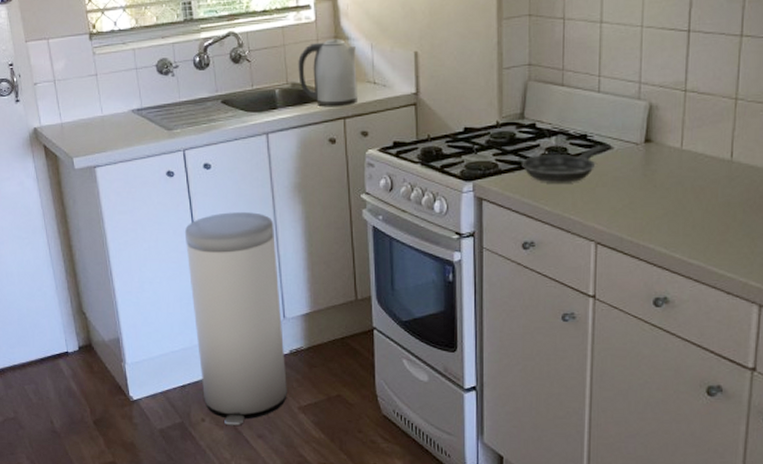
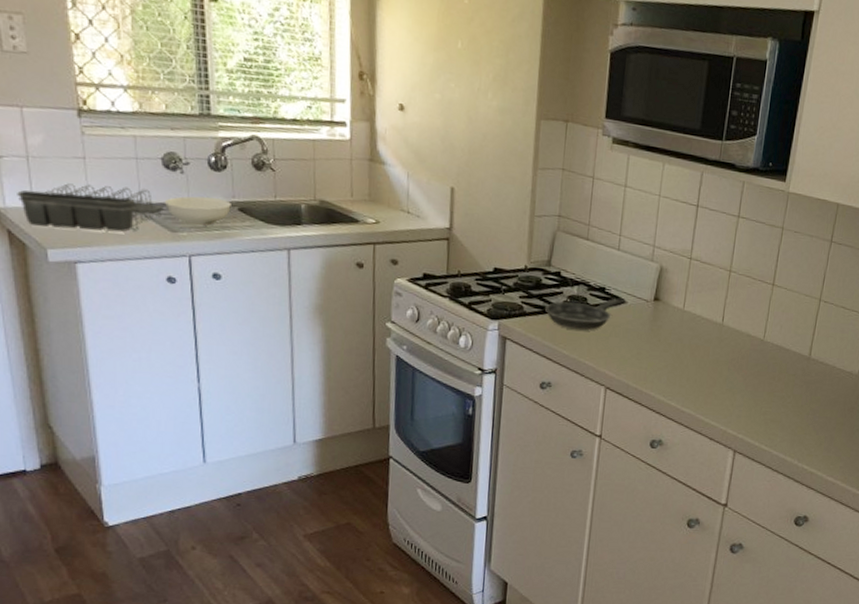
dish rack: none [49,95,161,140] -> present [17,183,165,233]
bowl: none [160,95,215,122] -> present [164,196,231,226]
pedal bin: present [184,212,287,427] -> none [184,328,293,555]
kettle: present [298,38,359,107] -> none [328,160,391,233]

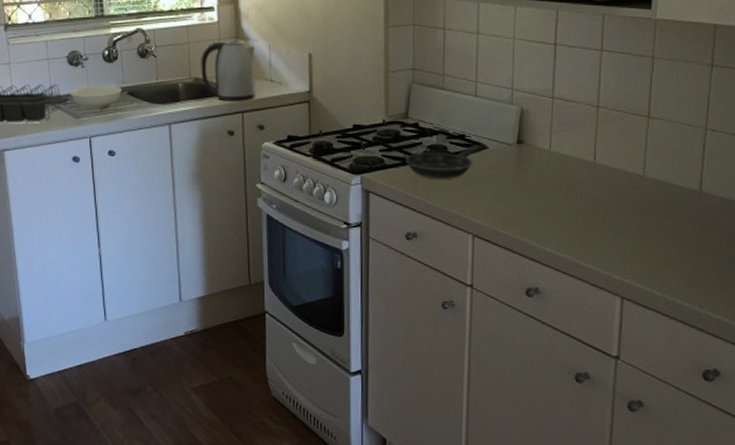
kettle: none [328,160,391,233] -> present [201,39,256,102]

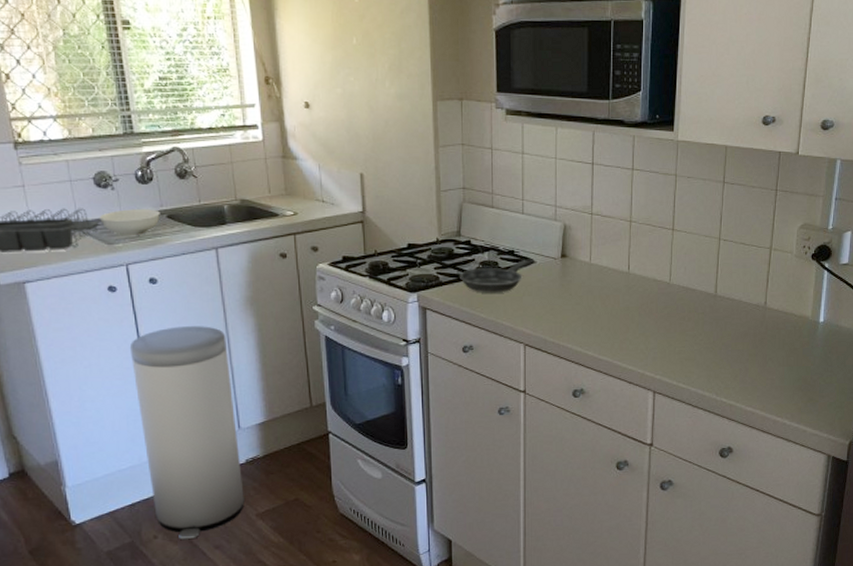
pedal bin: none [87,197,181,407] -> present [129,326,244,541]
kettle: present [201,39,256,102] -> none [246,158,308,223]

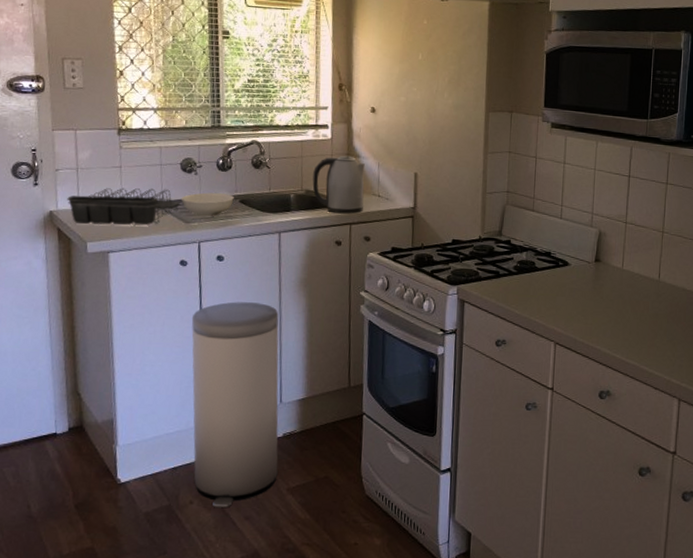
kettle: none [246,158,308,223] -> present [312,155,365,215]
frying pan: present [460,259,535,293] -> none [498,261,570,292]

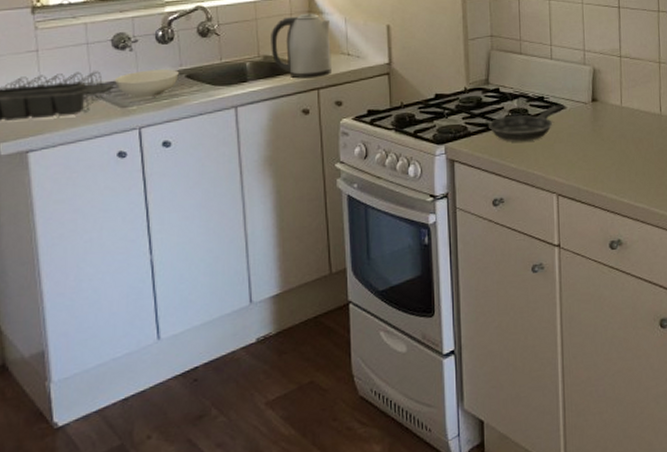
pedal bin: present [191,301,279,509] -> none [136,190,253,440]
frying pan: none [498,261,570,292] -> present [489,104,565,142]

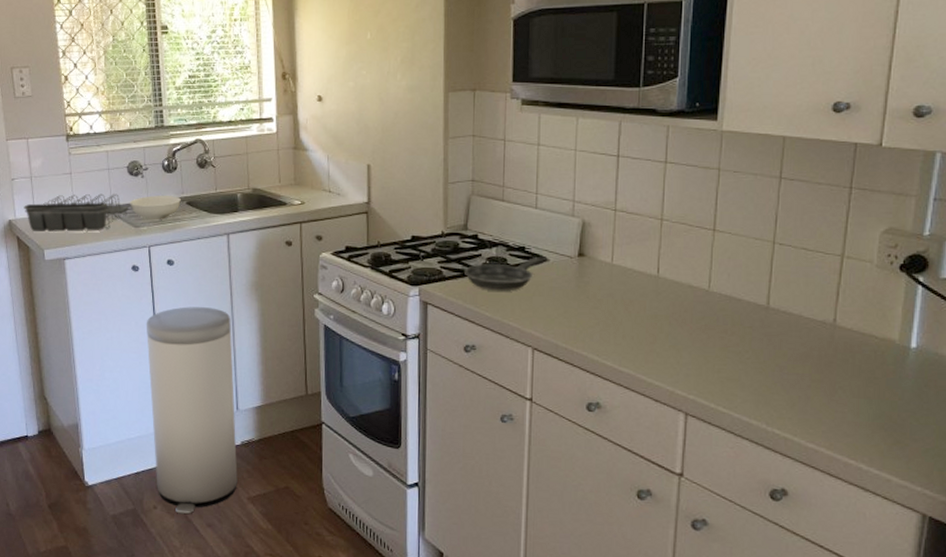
pedal bin: none [136,190,253,440] -> present [146,306,238,515]
kettle: present [271,13,333,79] -> none [259,149,315,212]

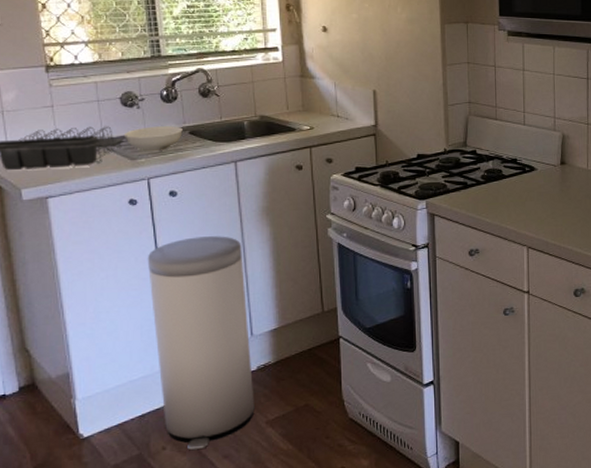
frying pan: present [465,256,548,291] -> none [466,166,536,199]

